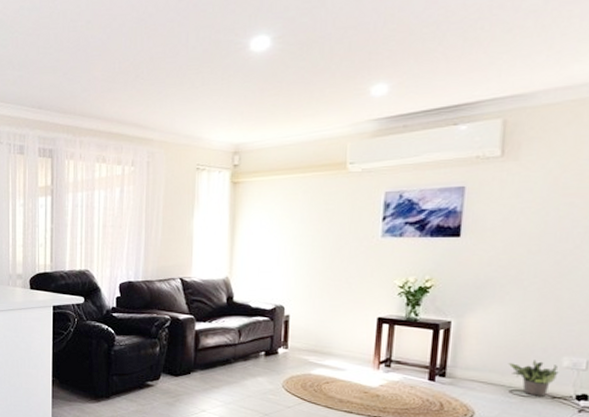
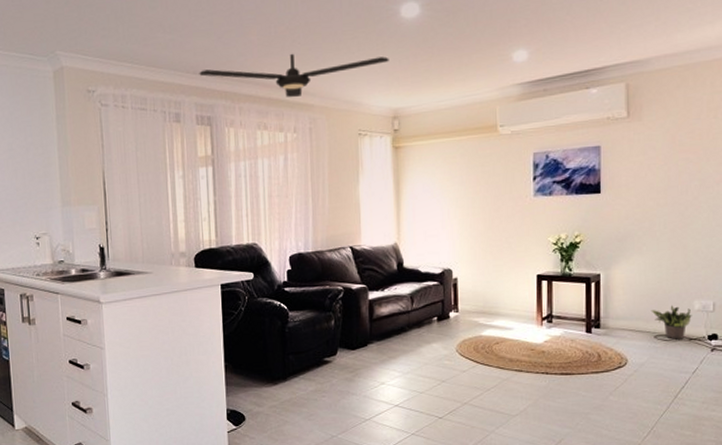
ceiling fan: none [44,88,234,132] -> present [199,53,389,98]

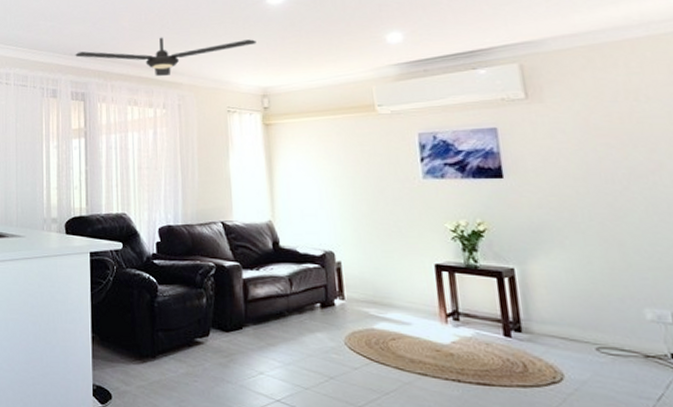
potted plant: present [651,305,692,339] -> none [586,312,645,355]

